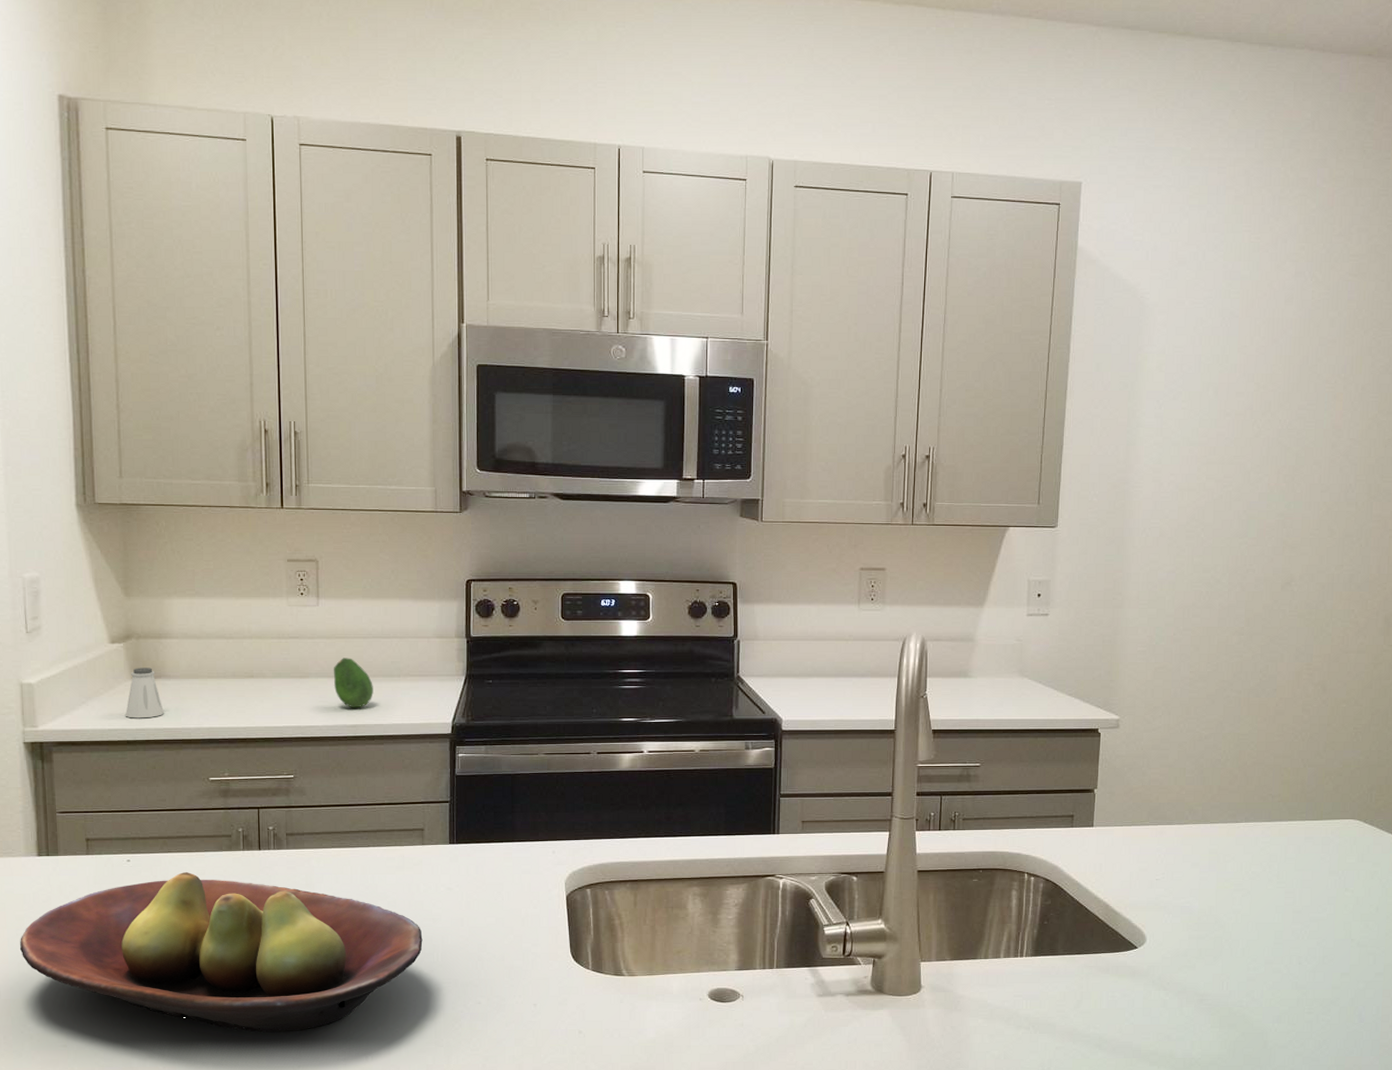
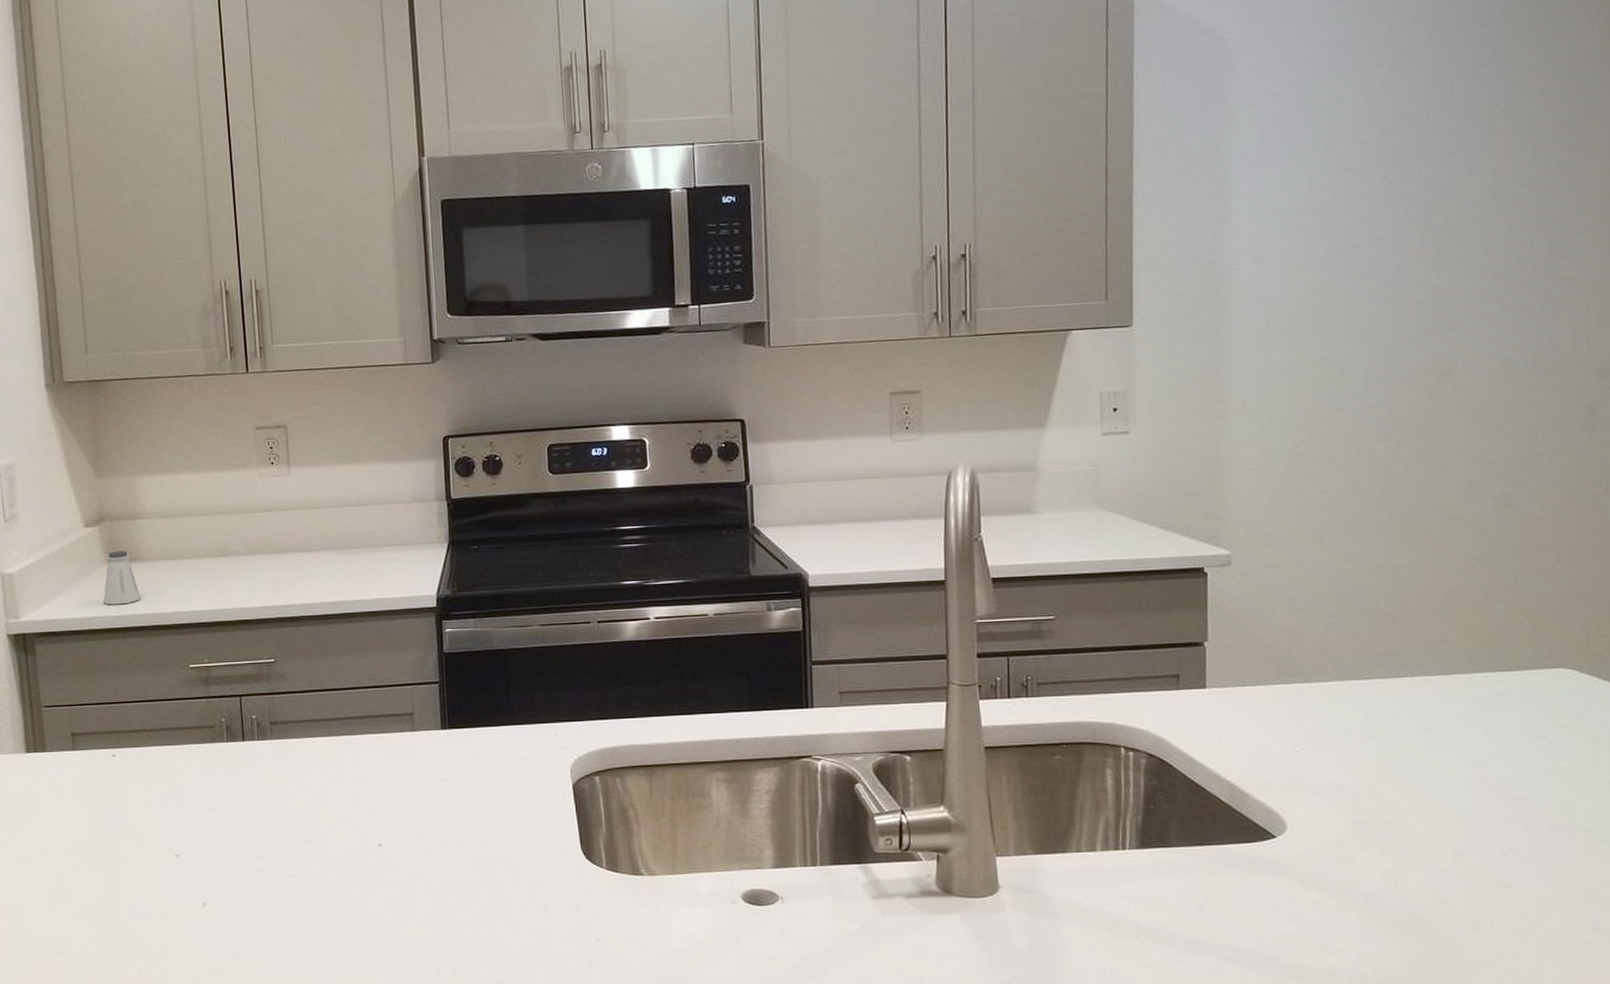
fruit bowl: present [19,872,423,1032] -> none [13,766,419,938]
fruit: present [333,658,373,708] -> none [308,529,352,584]

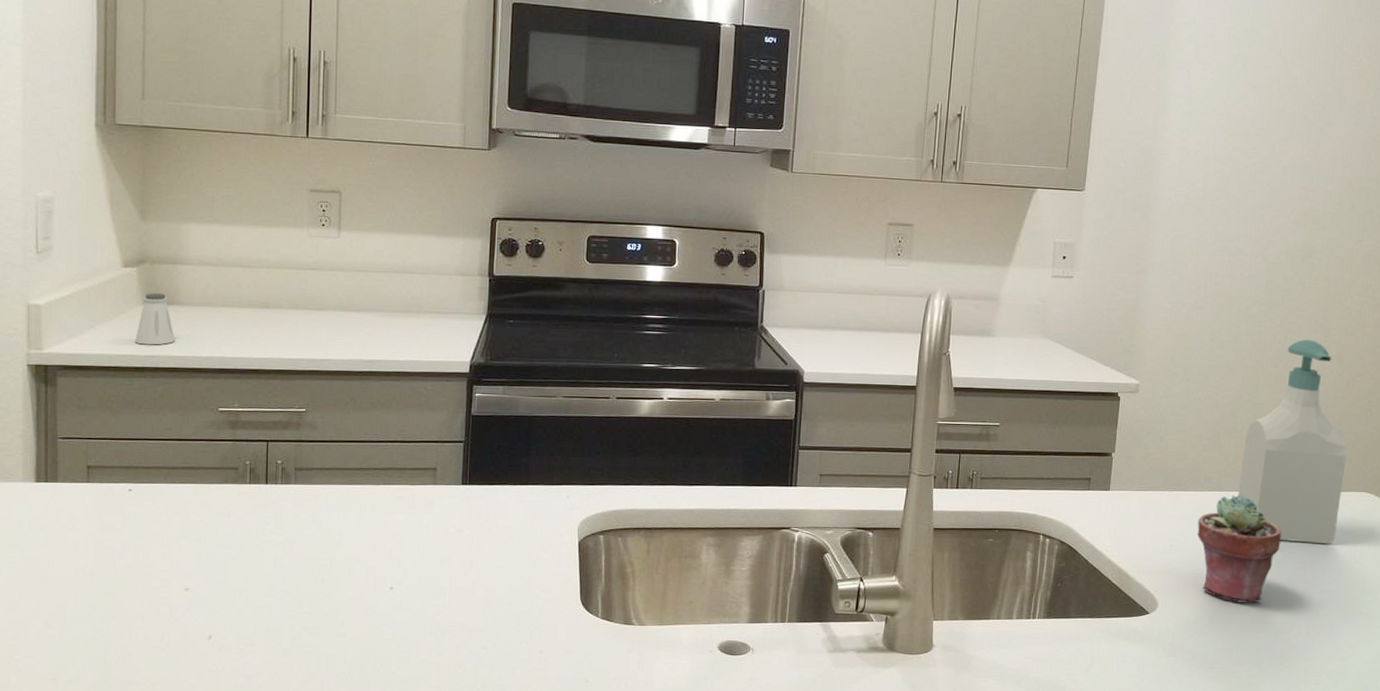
potted succulent: none [1330,682,1450,819] -> present [1197,494,1282,603]
soap bottle: none [1381,479,1531,739] -> present [1237,339,1347,545]

